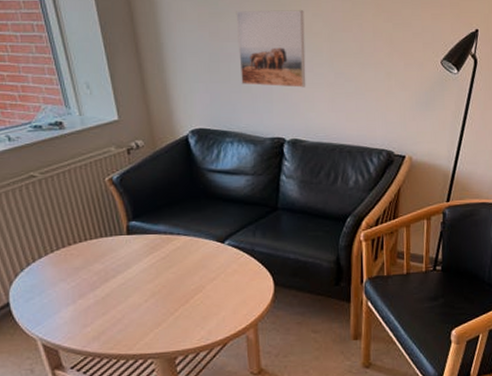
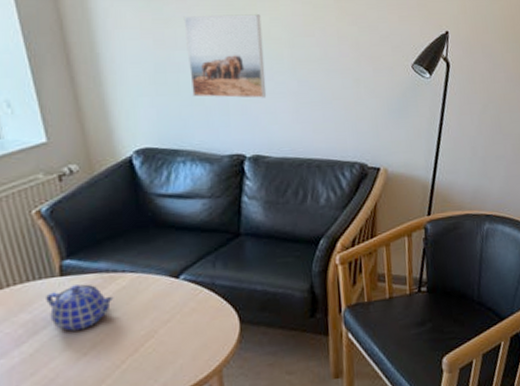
teapot: none [114,243,170,281] -> present [45,284,114,332]

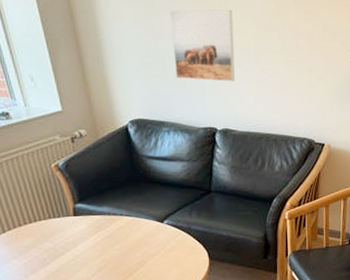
teapot: present [45,284,114,332] -> none [62,223,114,258]

